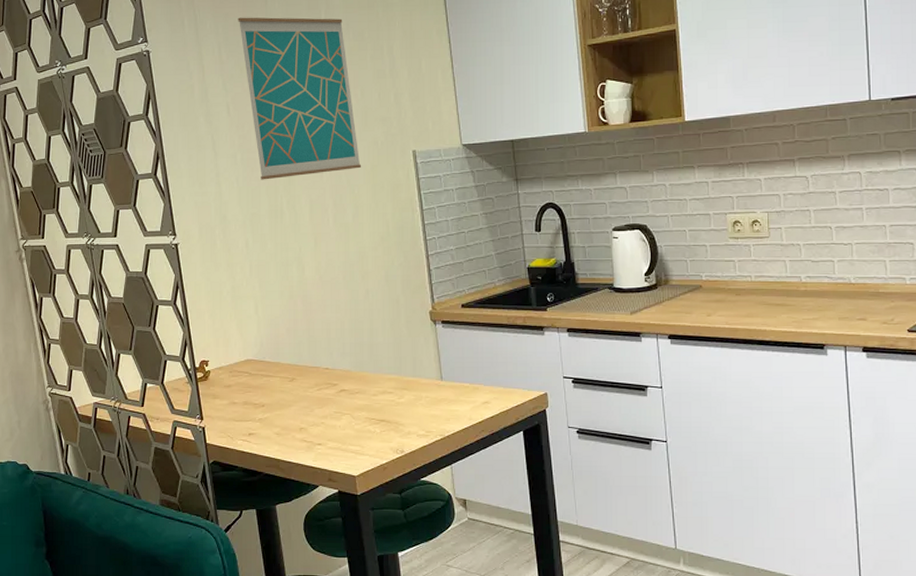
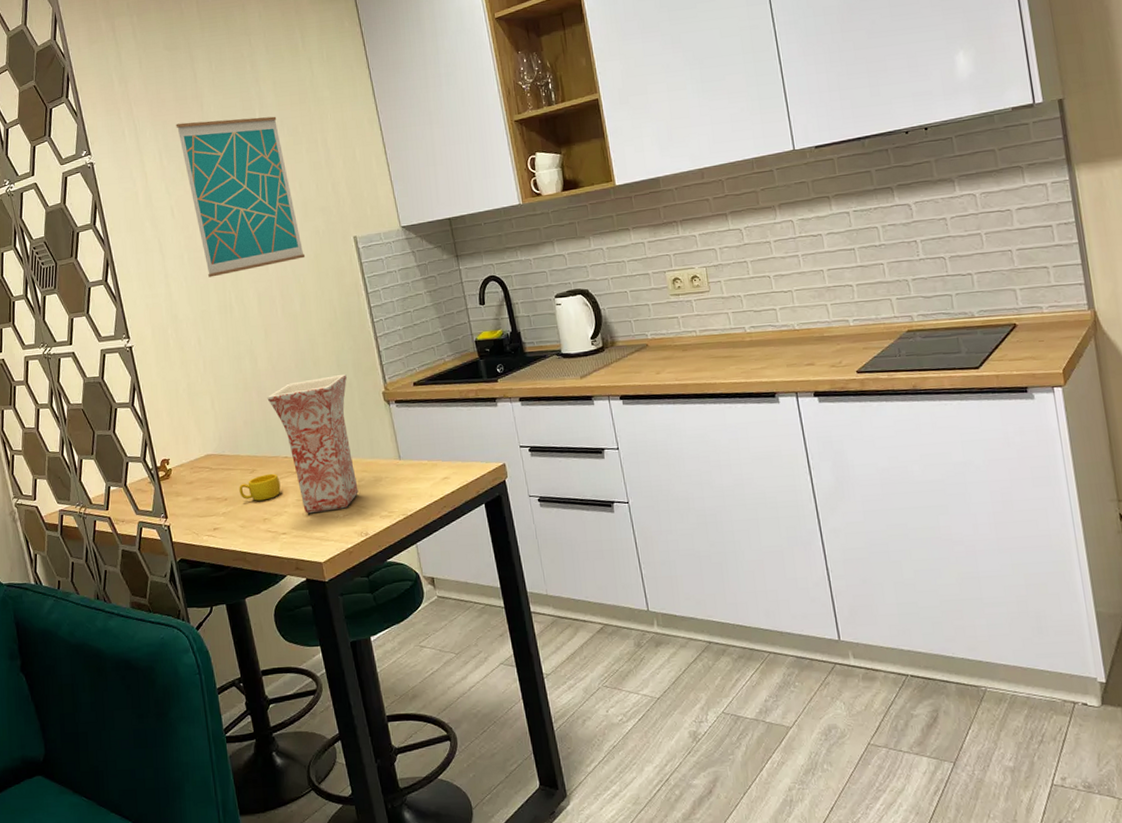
cup: none [277,383,319,410] -> present [239,473,281,501]
vase: none [312,289,397,427] -> present [267,373,358,514]

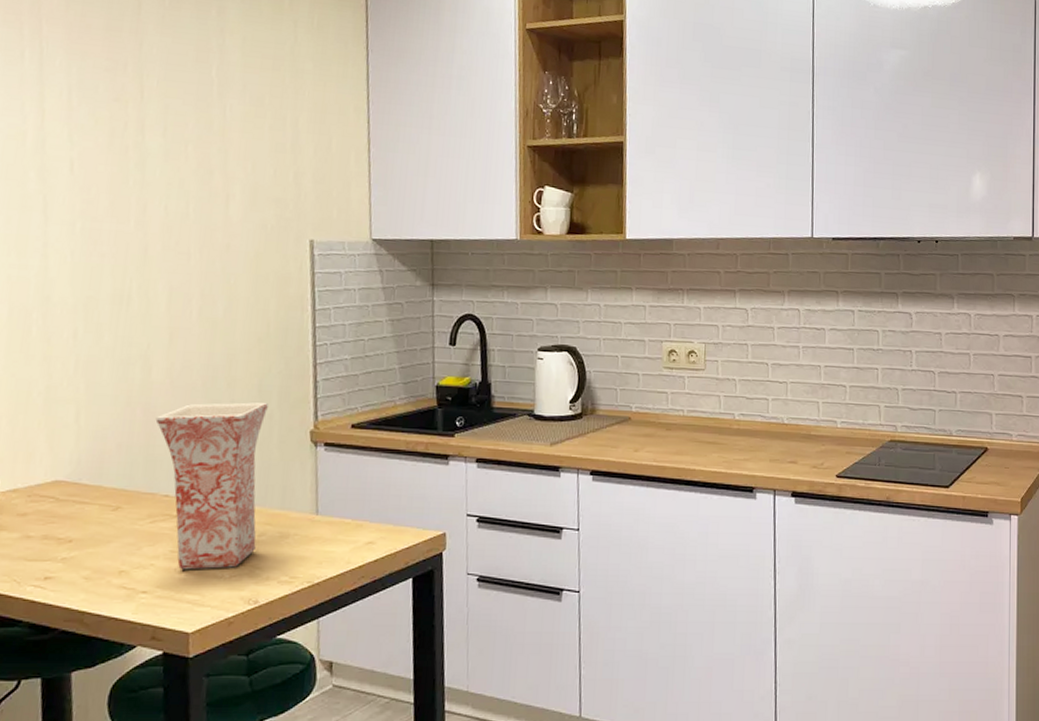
wall art: present [176,116,306,278] -> none [99,58,243,257]
cup: present [239,473,281,501] -> none [91,514,152,547]

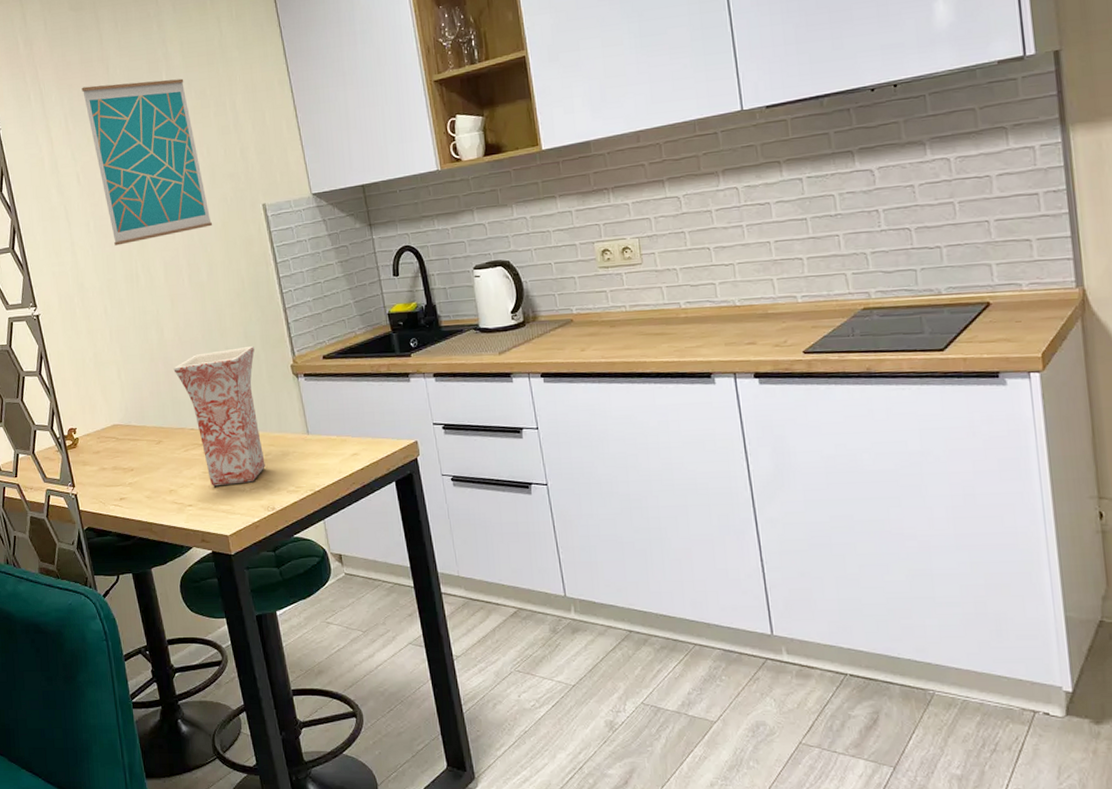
wall art: none [99,58,243,257] -> present [81,78,213,246]

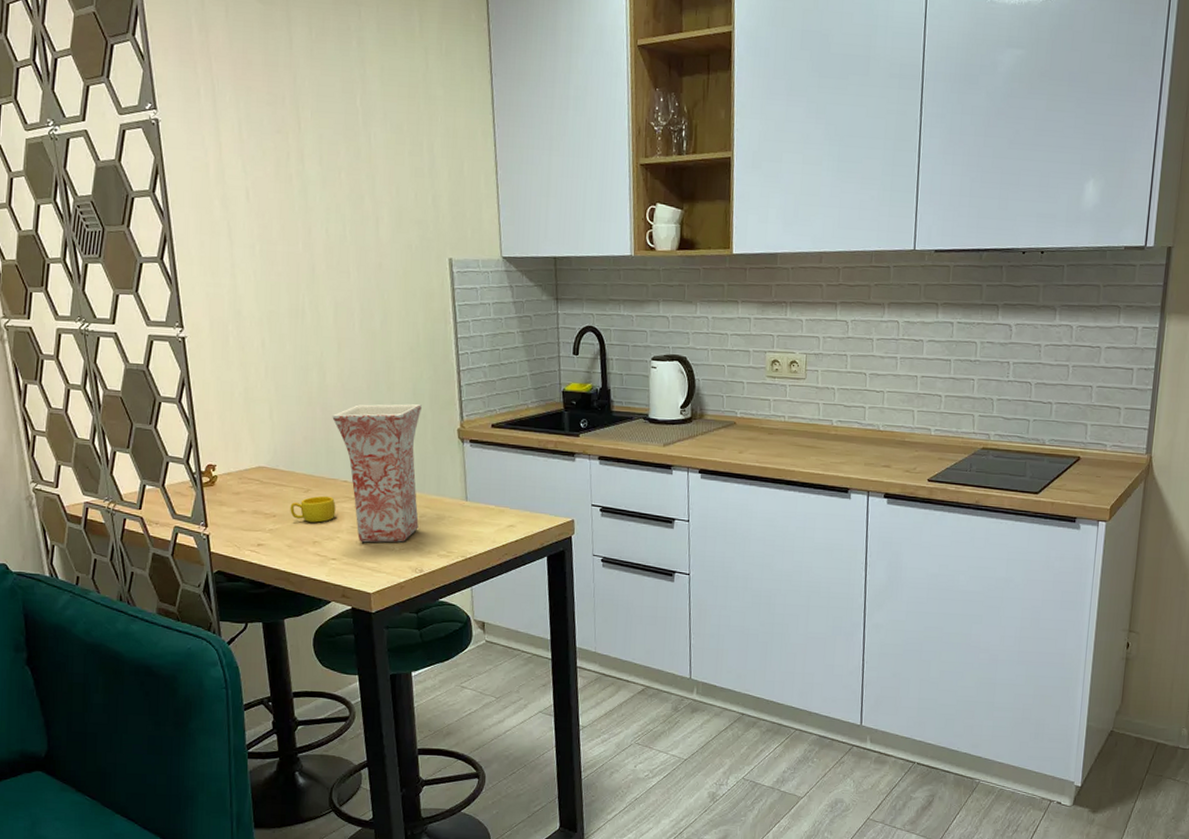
wall art: present [81,78,213,246] -> none [262,93,393,276]
cup: none [145,445,187,472] -> present [290,495,336,523]

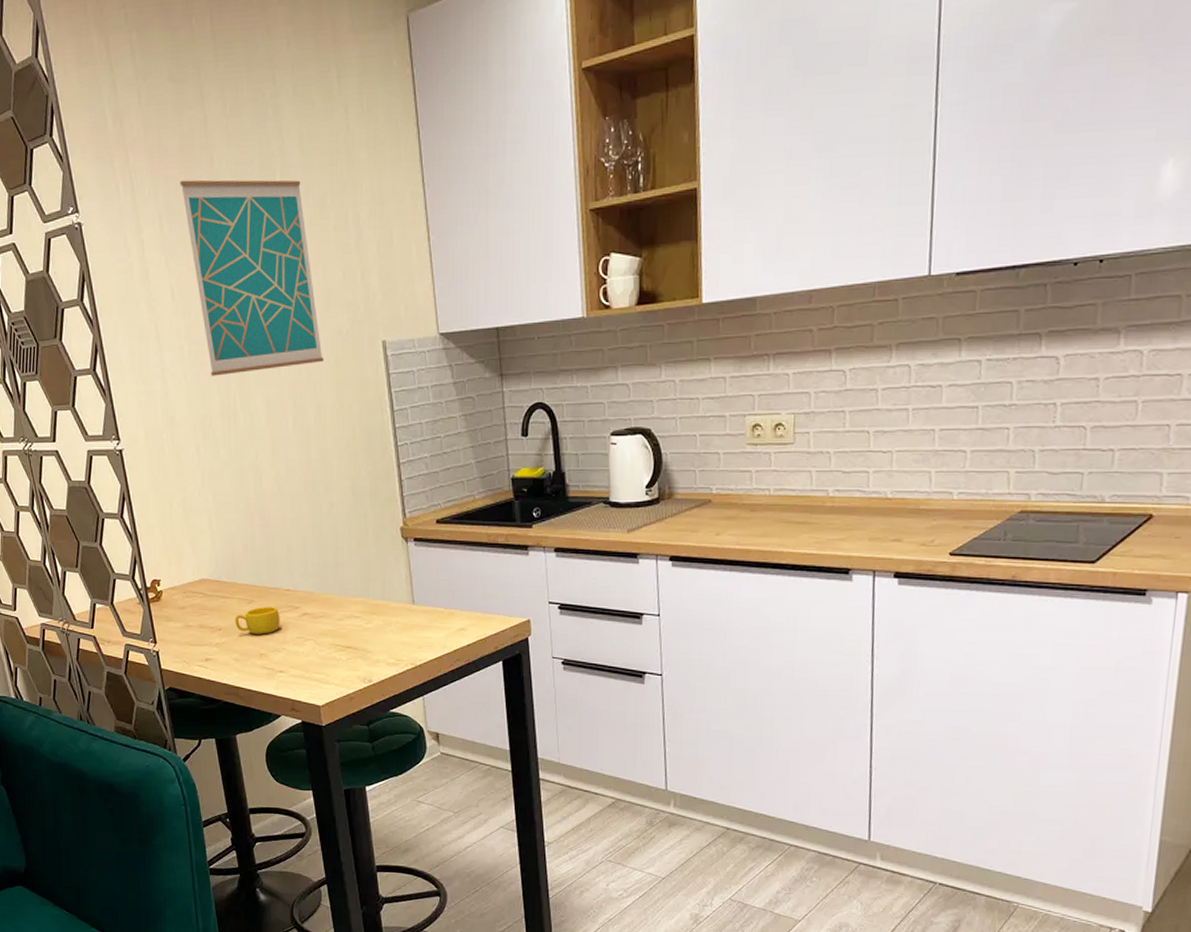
wall art: none [262,93,393,276] -> present [180,180,325,376]
vase: present [332,403,422,543] -> none [271,502,365,653]

